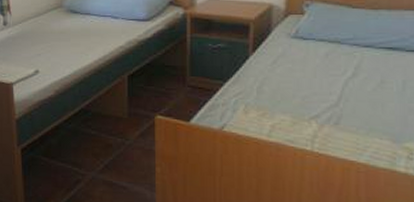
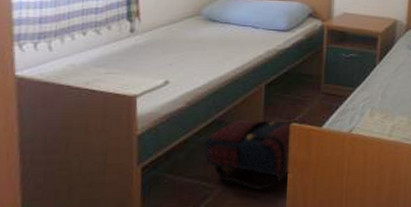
satchel: none [74,109,173,182] -> present [204,119,306,191]

